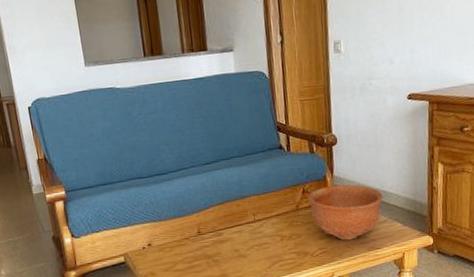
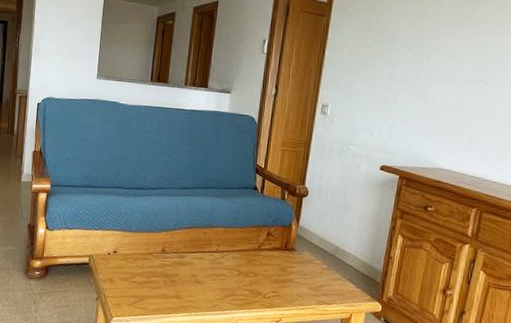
bowl: present [308,184,383,240] -> none [270,233,341,290]

